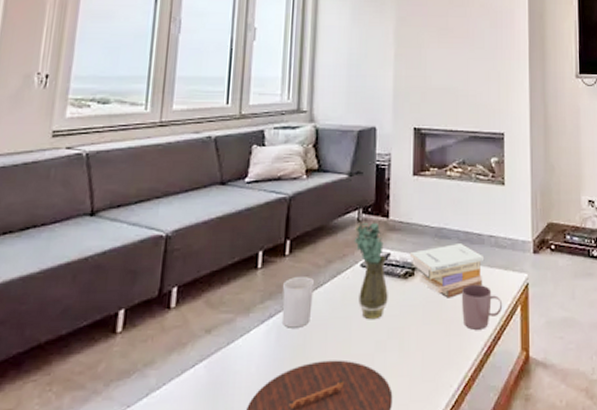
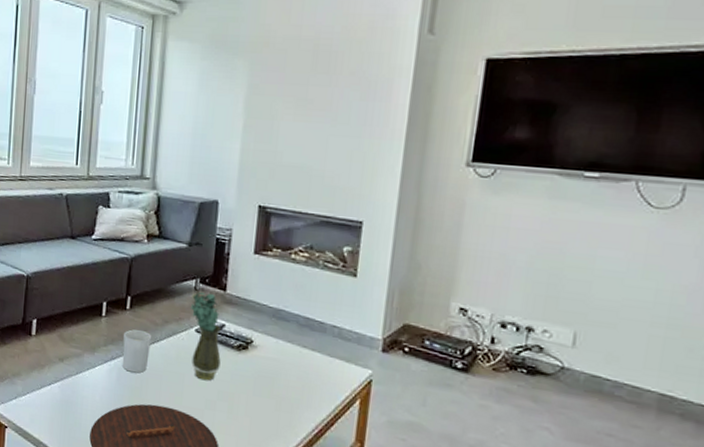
books: present [410,244,485,298] -> none [245,326,325,377]
mug: present [461,284,503,330] -> none [294,368,340,413]

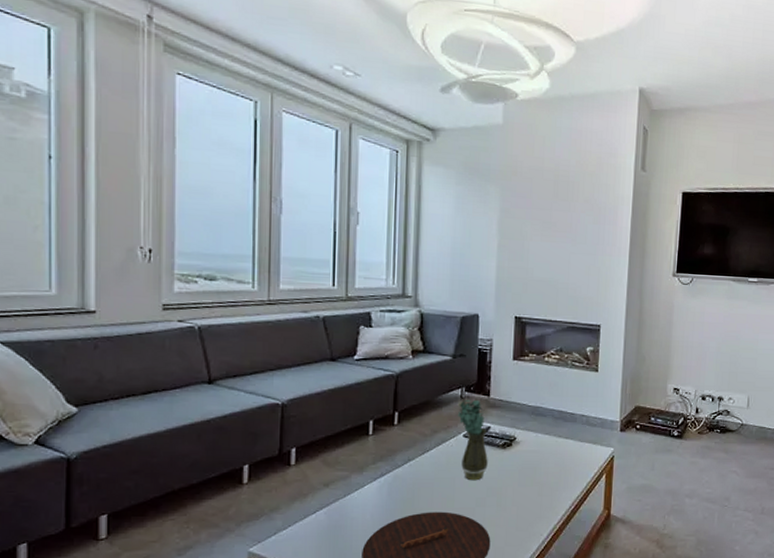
candle holder: present [122,329,152,374] -> none [392,442,422,485]

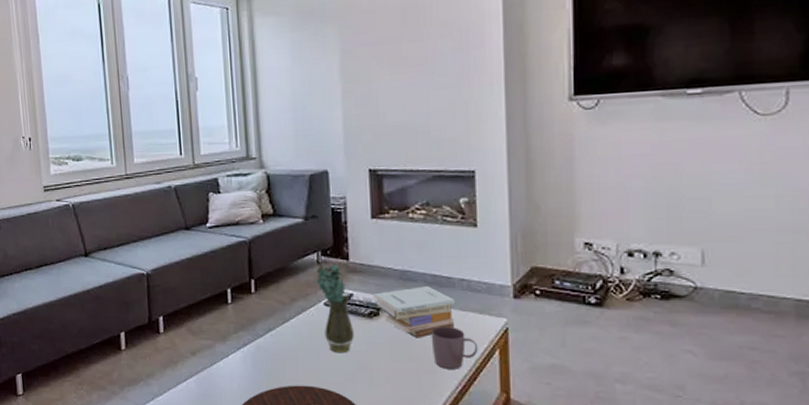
books: none [509,421,576,466] -> present [374,286,456,338]
mug: none [553,455,590,492] -> present [431,326,478,369]

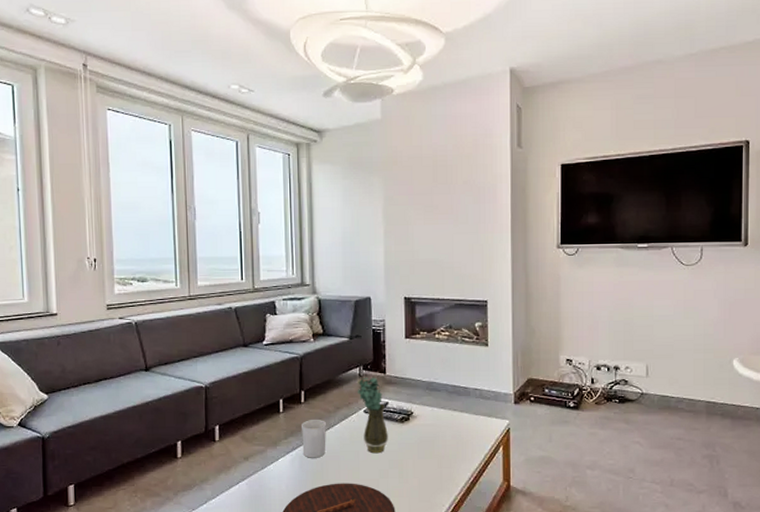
candle holder: none [252,311,282,356] -> present [300,419,327,458]
books: present [374,286,456,338] -> none [406,395,471,439]
mug: present [431,326,478,369] -> none [450,427,487,464]

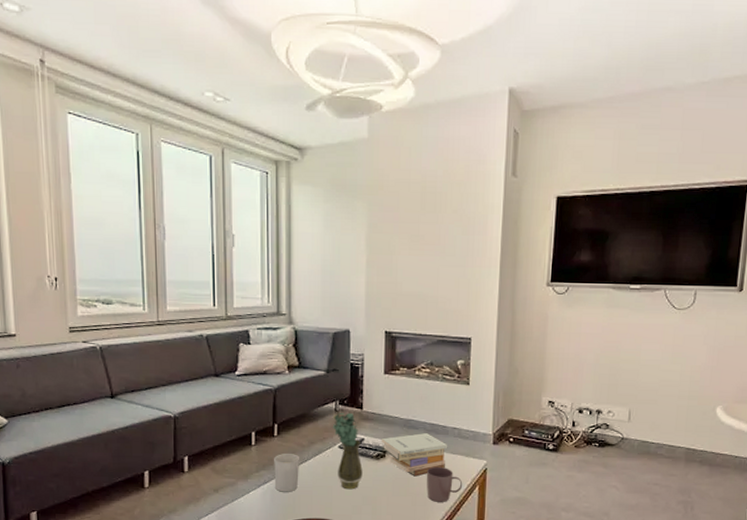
books: none [406,395,471,439] -> present [382,433,448,477]
mug: none [450,427,487,464] -> present [426,466,463,502]

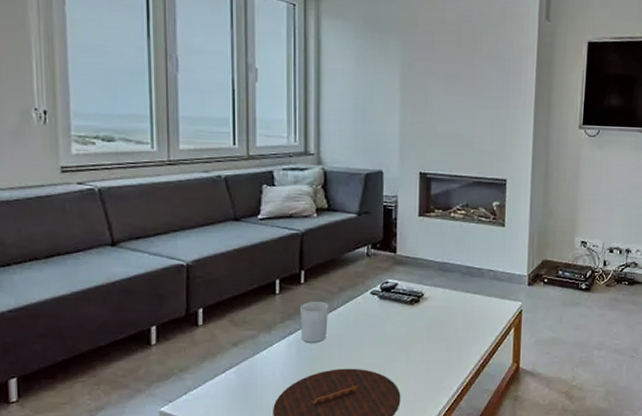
vase: present [332,411,363,490] -> none [364,255,396,337]
books: present [382,433,448,477] -> none [416,276,484,321]
mug: present [426,466,463,502] -> none [461,309,499,346]

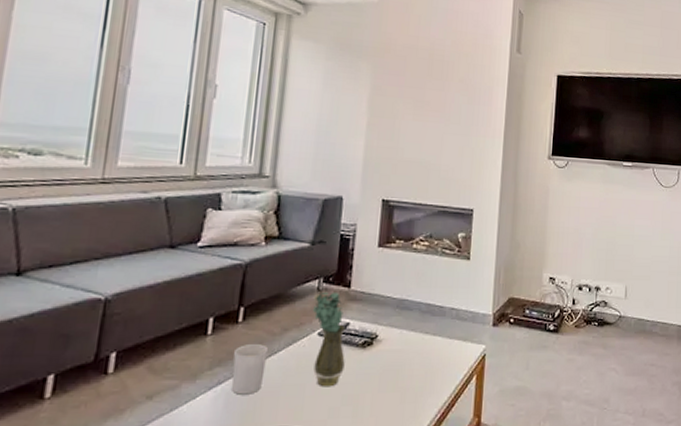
vase: none [364,255,396,337] -> present [312,290,345,387]

